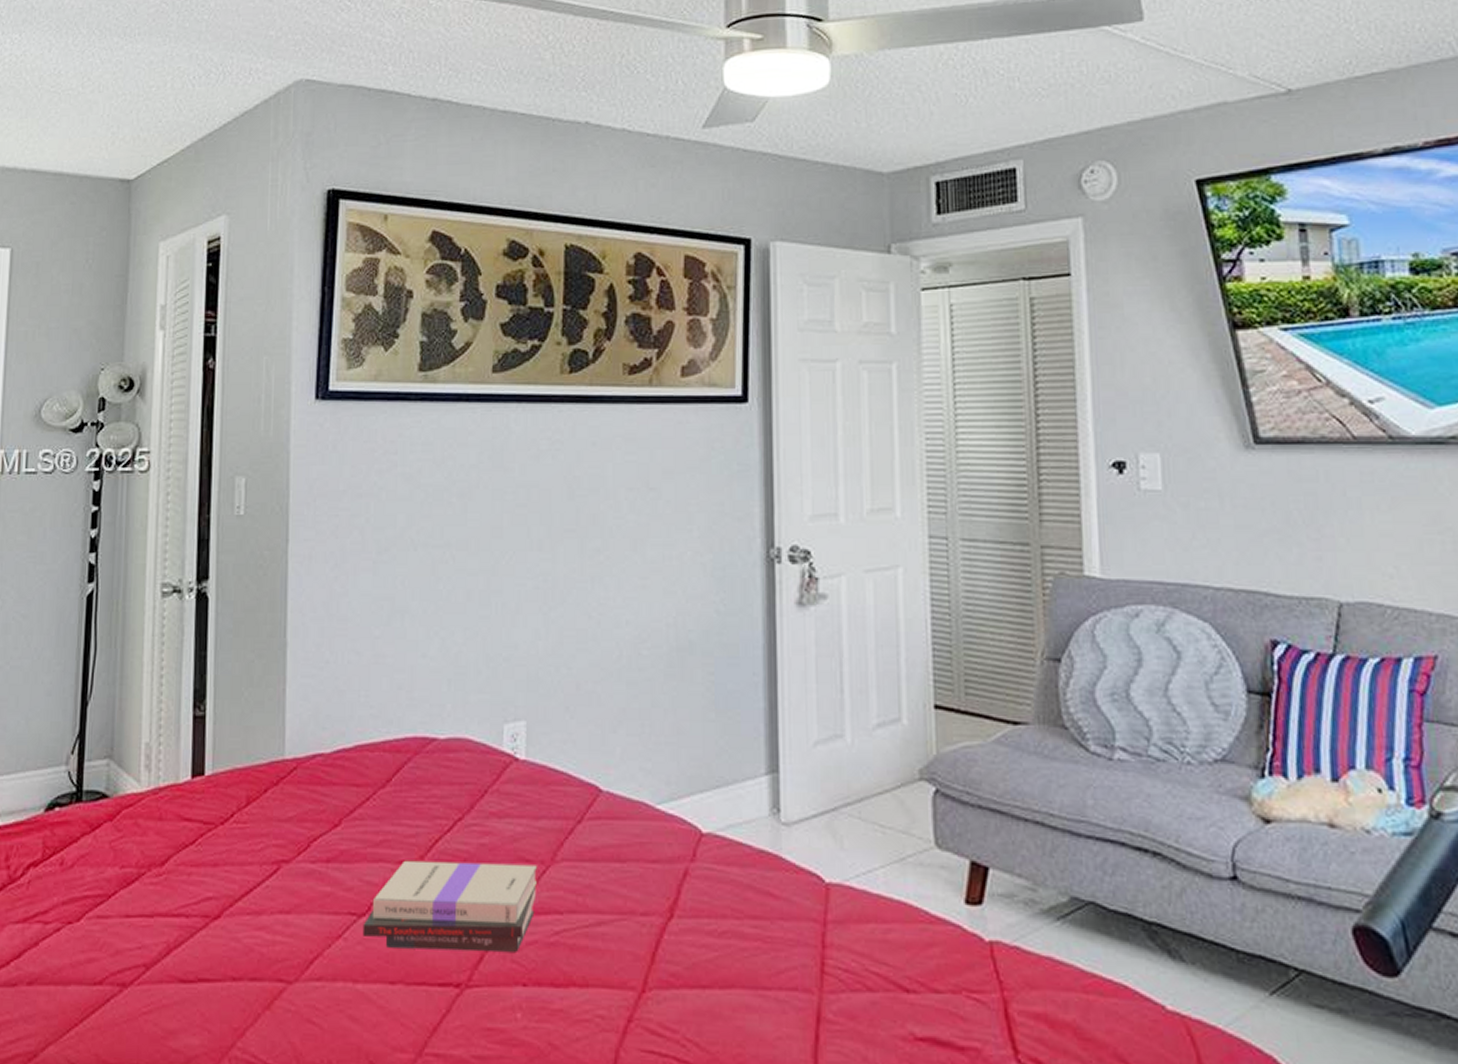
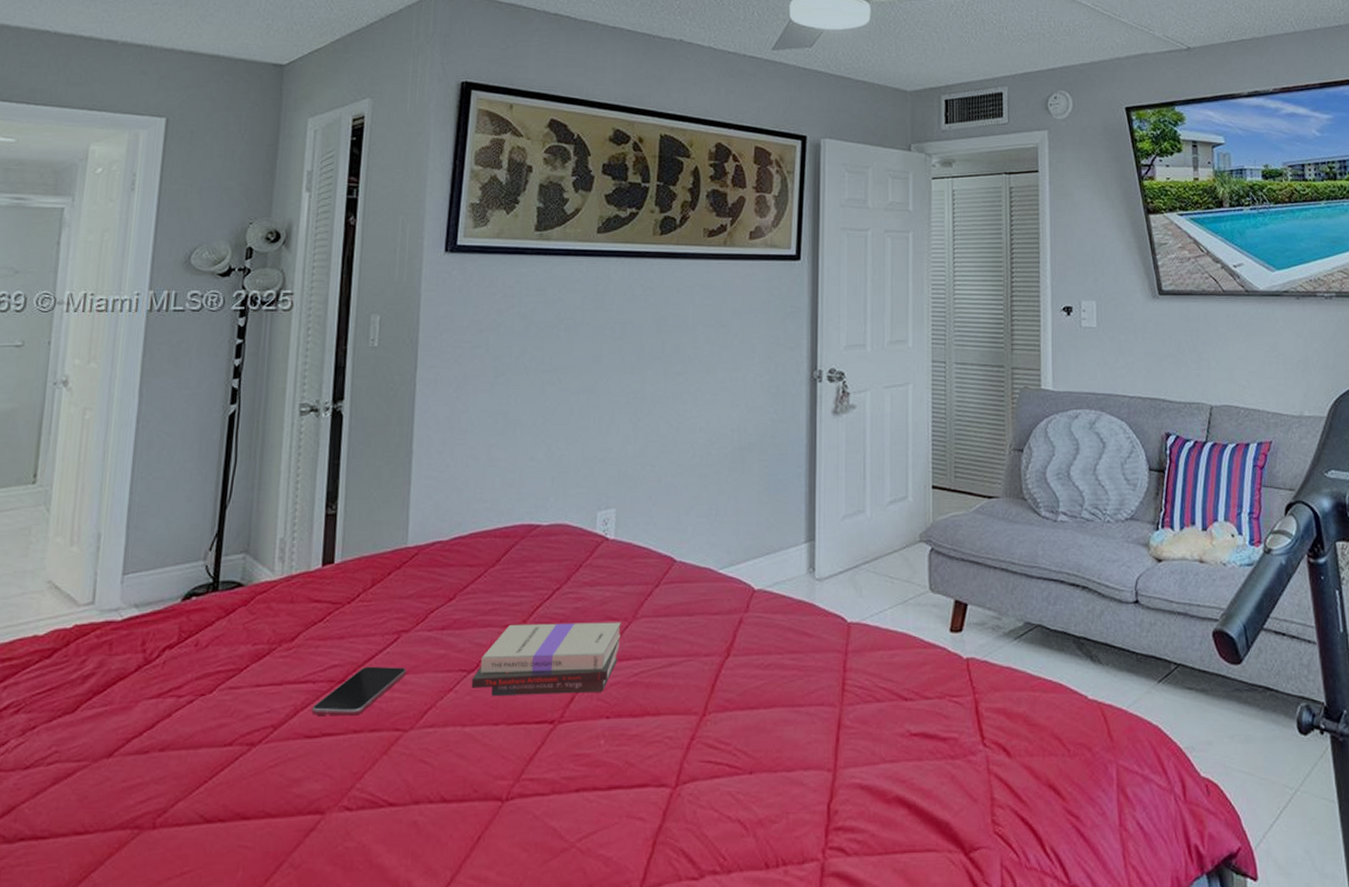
mobile phone: none [186,901,288,960] -> present [311,666,406,716]

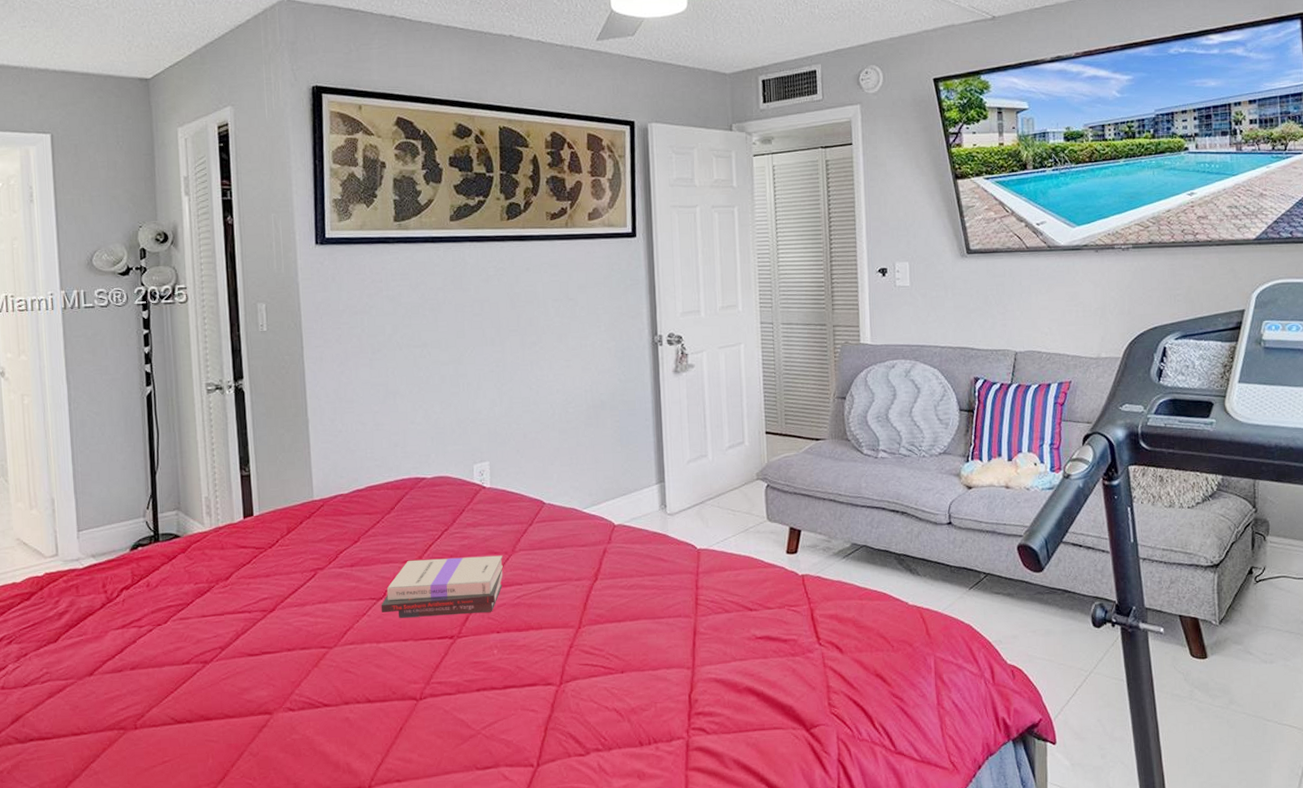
mobile phone: present [311,666,406,716] -> none [251,597,325,638]

